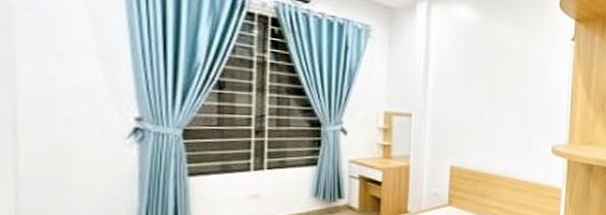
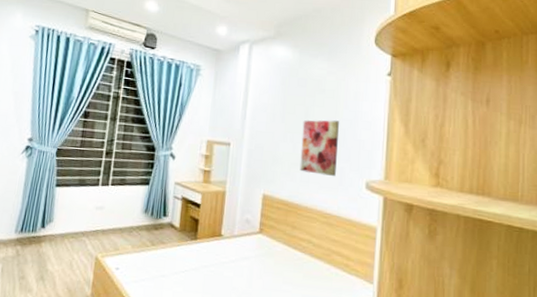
wall art: none [487,86,526,144] -> present [299,119,339,177]

